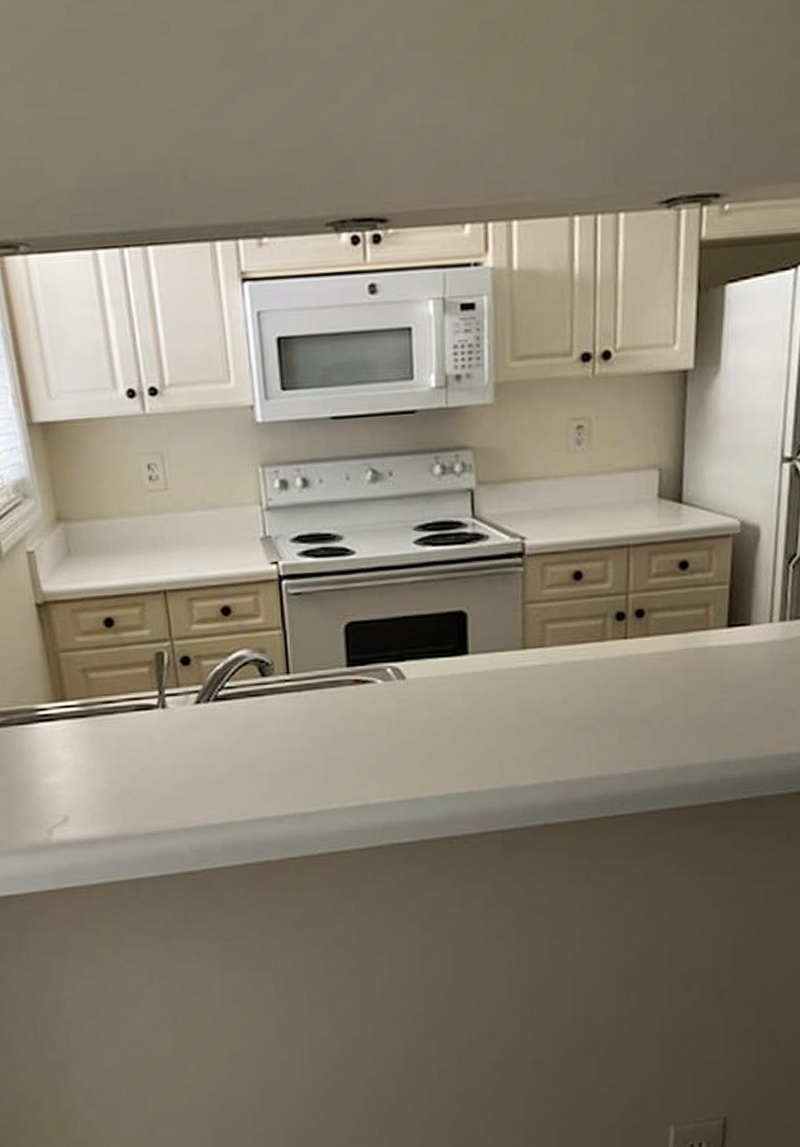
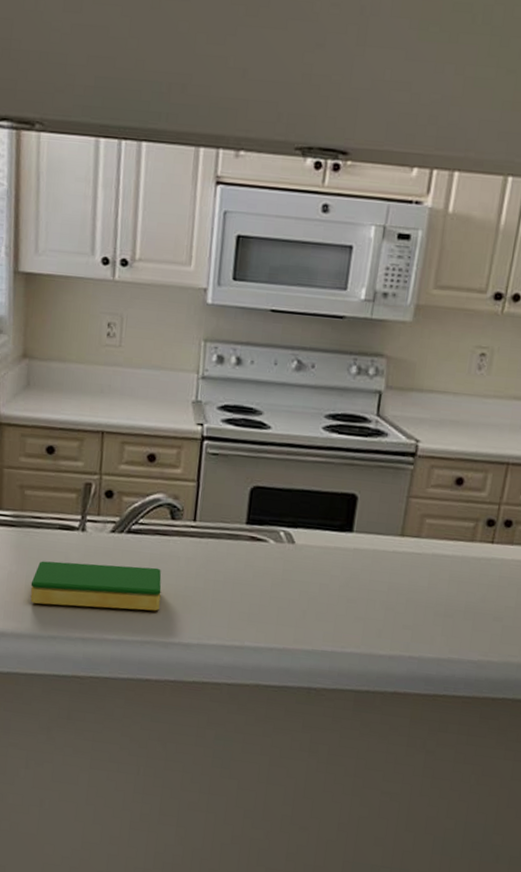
dish sponge: none [115,734,266,799] -> present [30,561,162,611]

